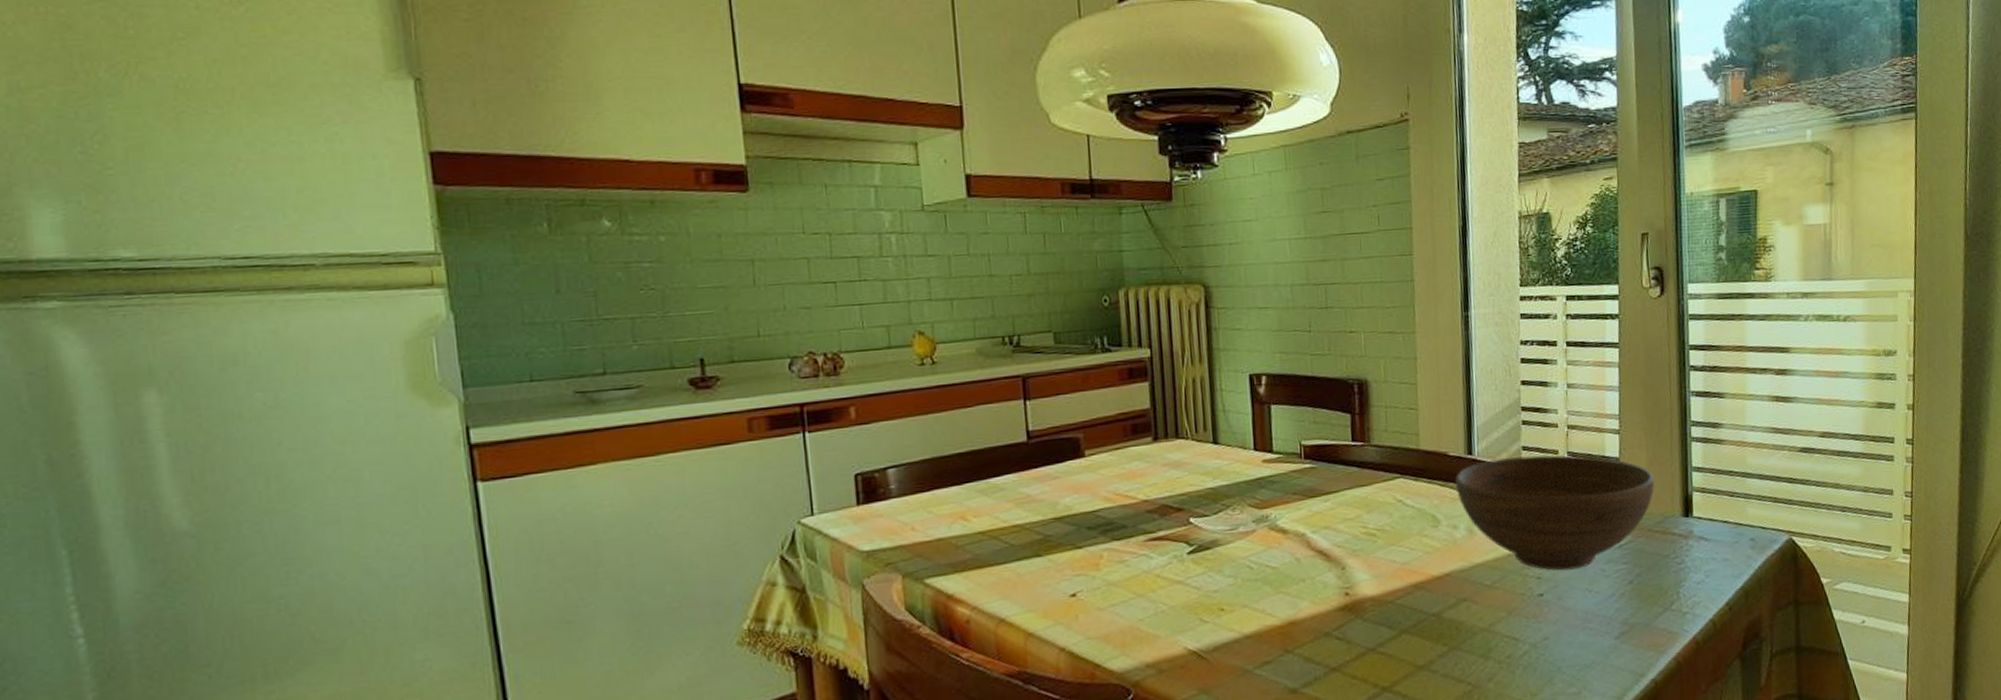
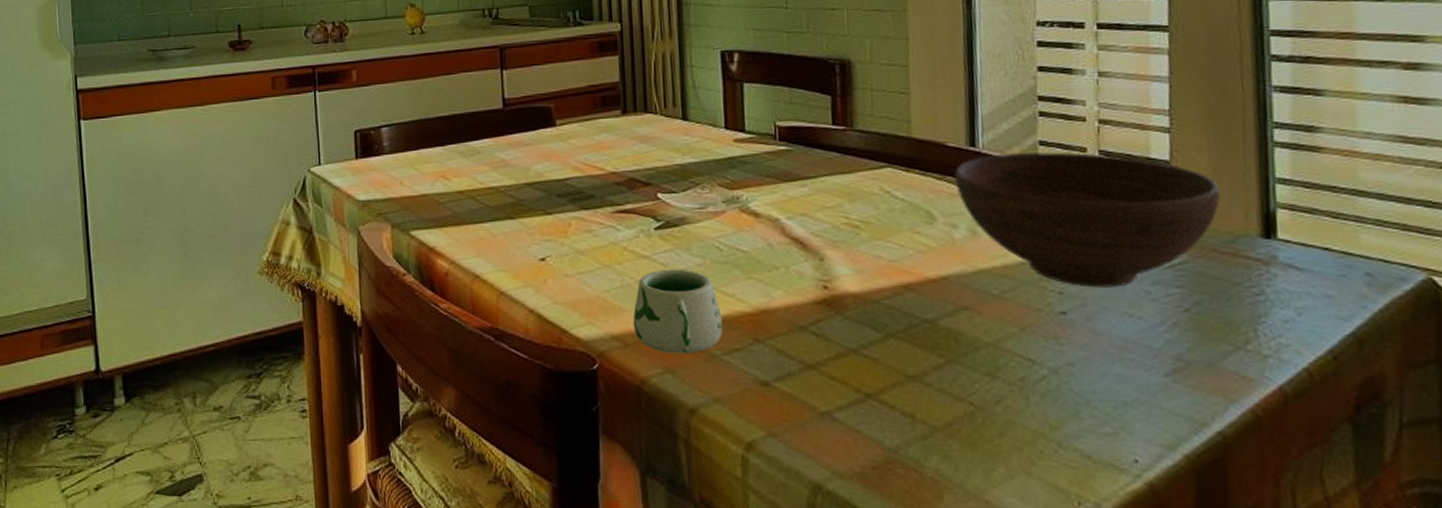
mug: none [1167,590,1254,675] -> present [633,269,723,354]

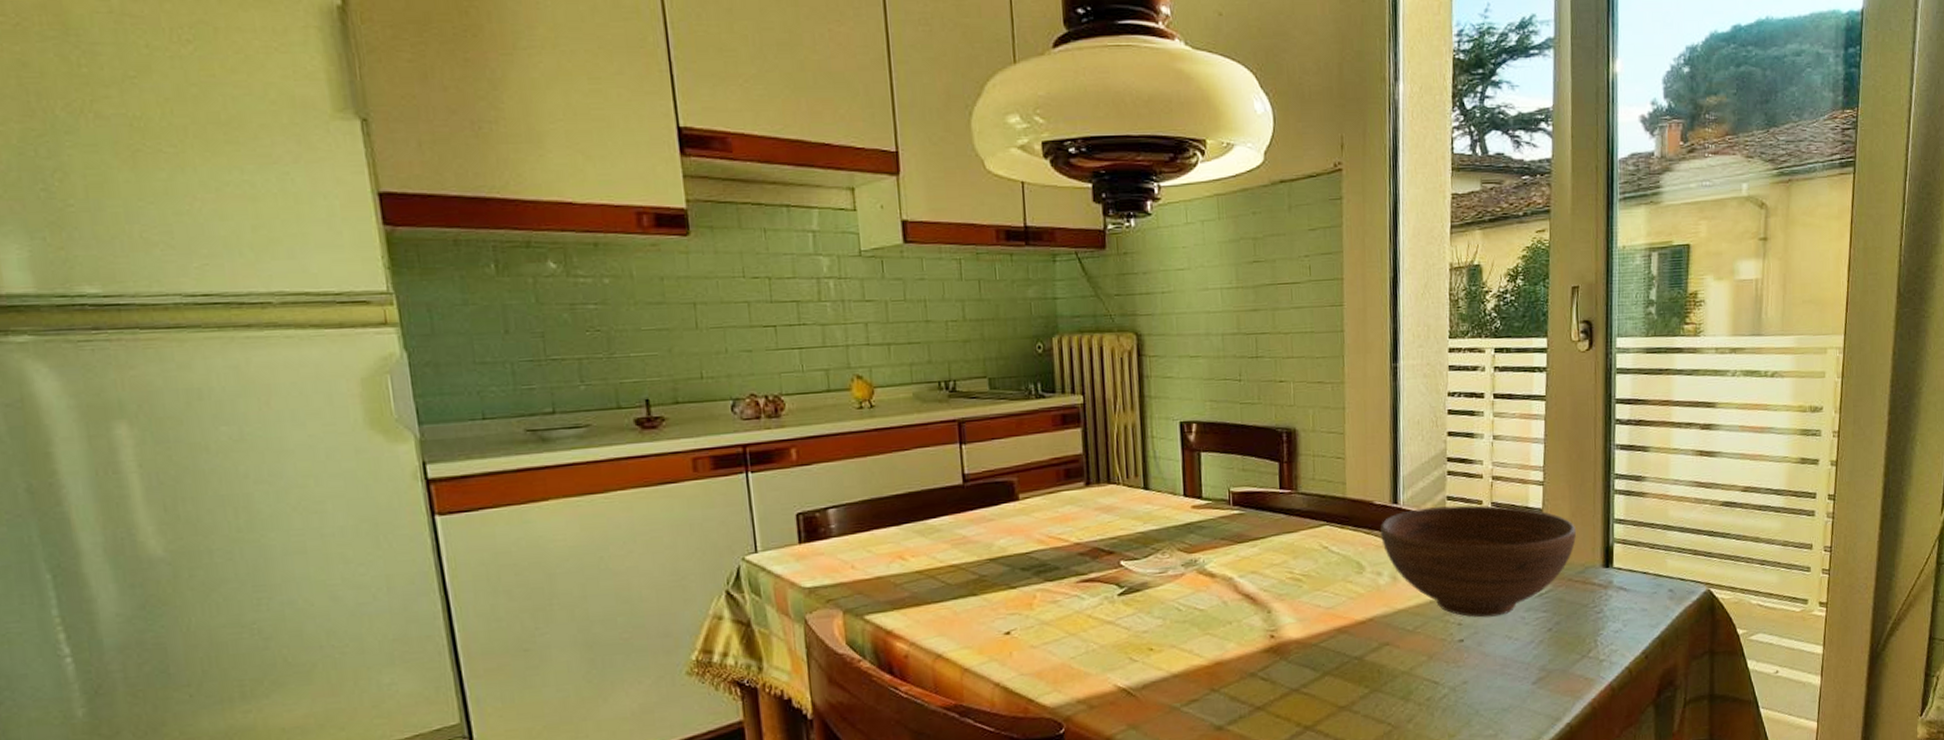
mug: present [633,269,723,354] -> none [1098,631,1182,711]

